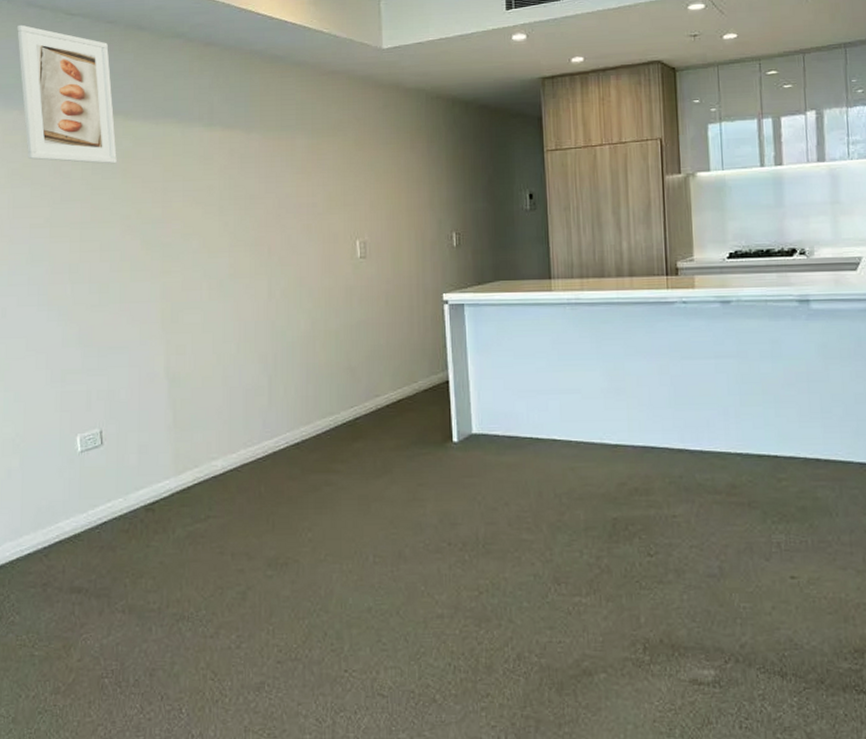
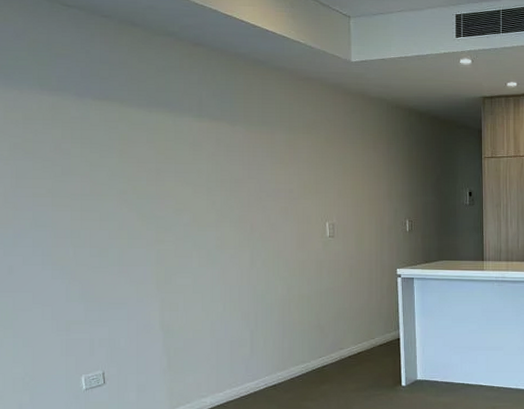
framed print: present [17,24,117,164] -> none [15,10,113,145]

